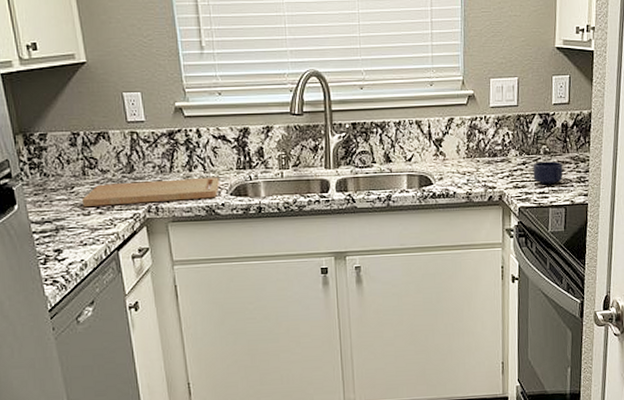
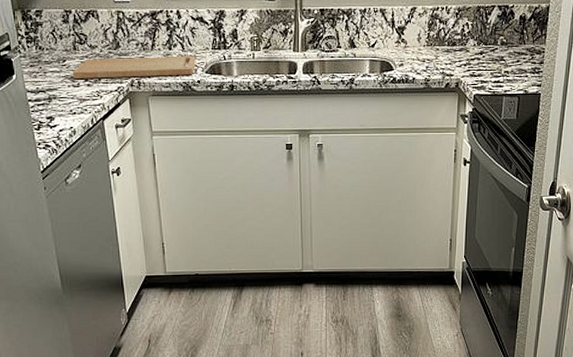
mug: present [533,161,563,185] -> none [489,52,519,75]

